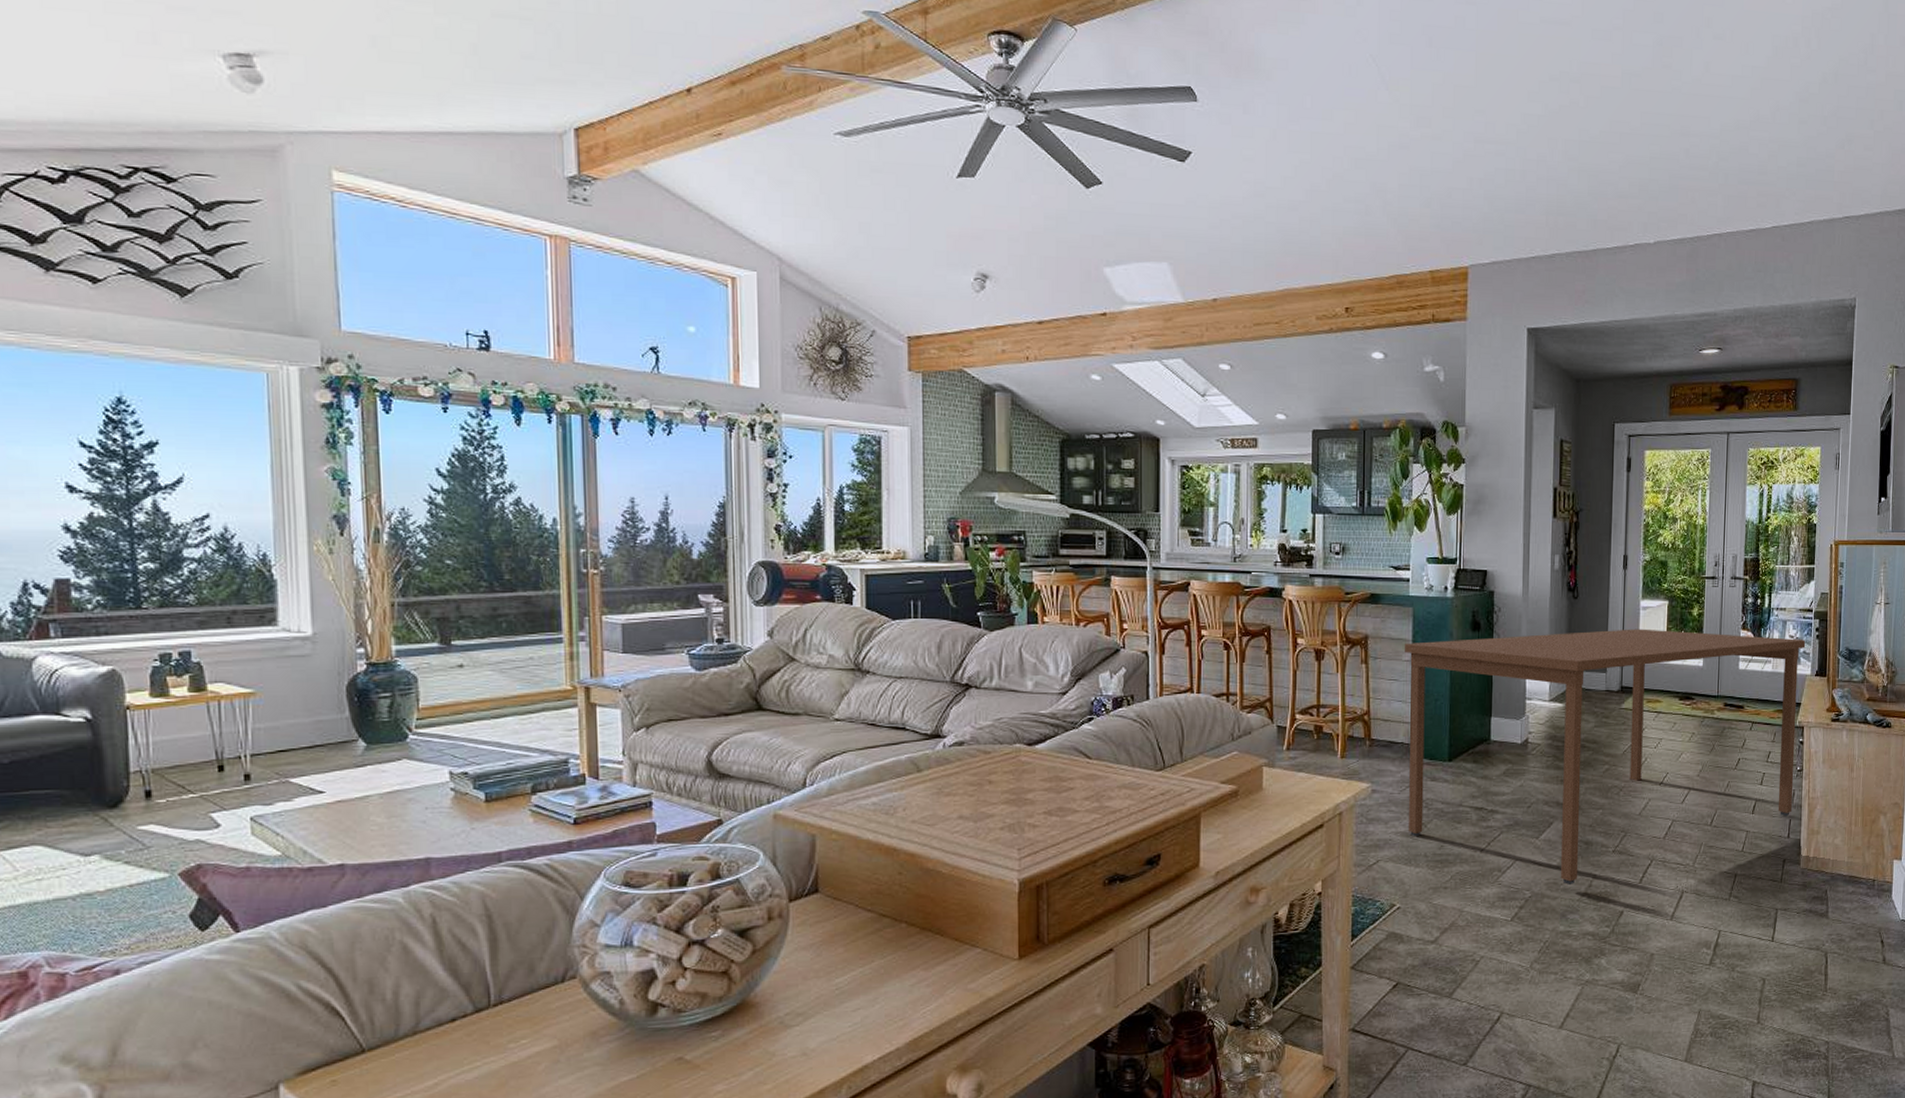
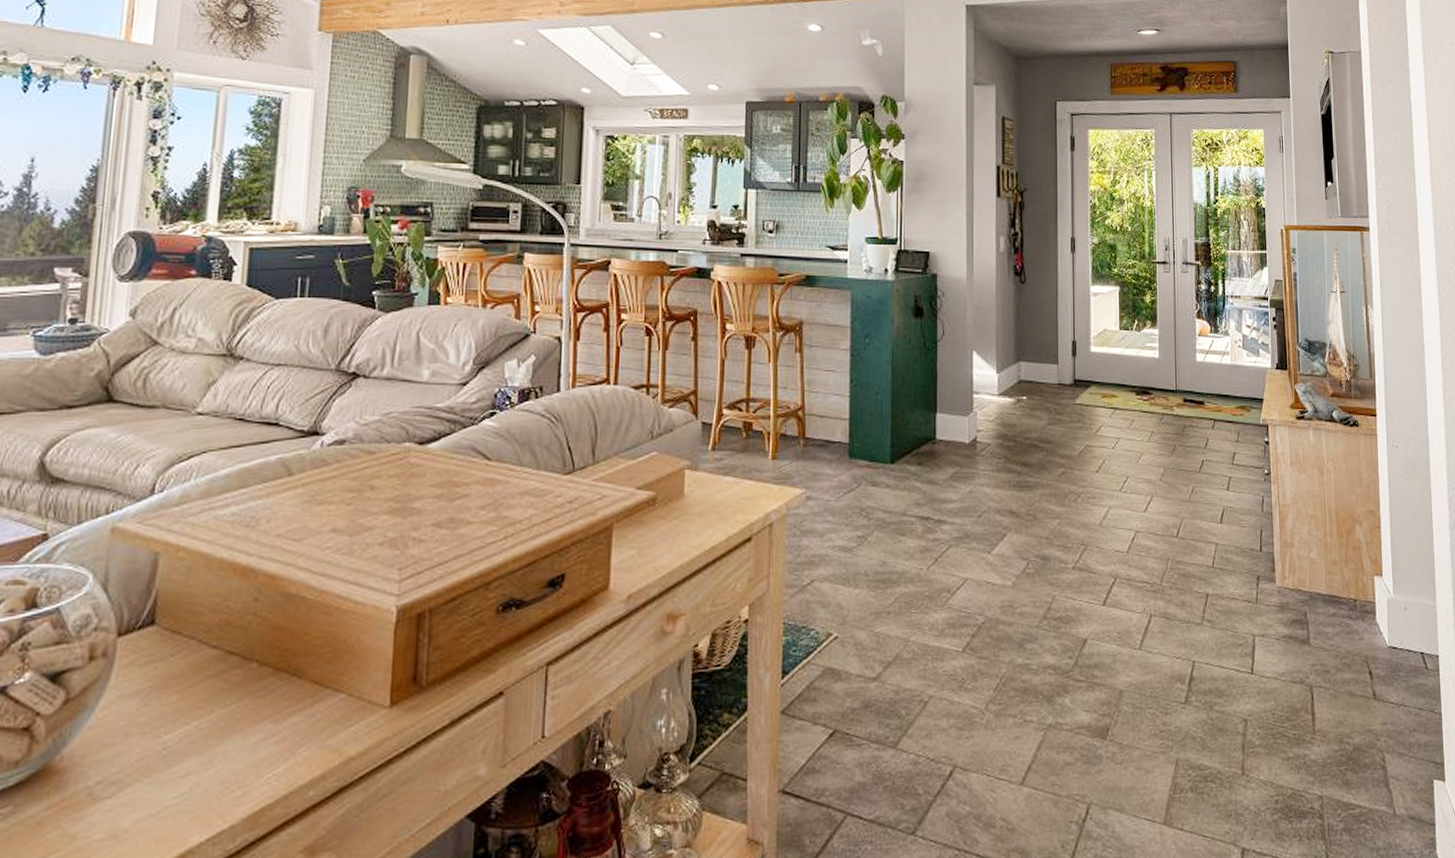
dining table: present [1405,629,1806,886] -> none [843,316,1264,609]

